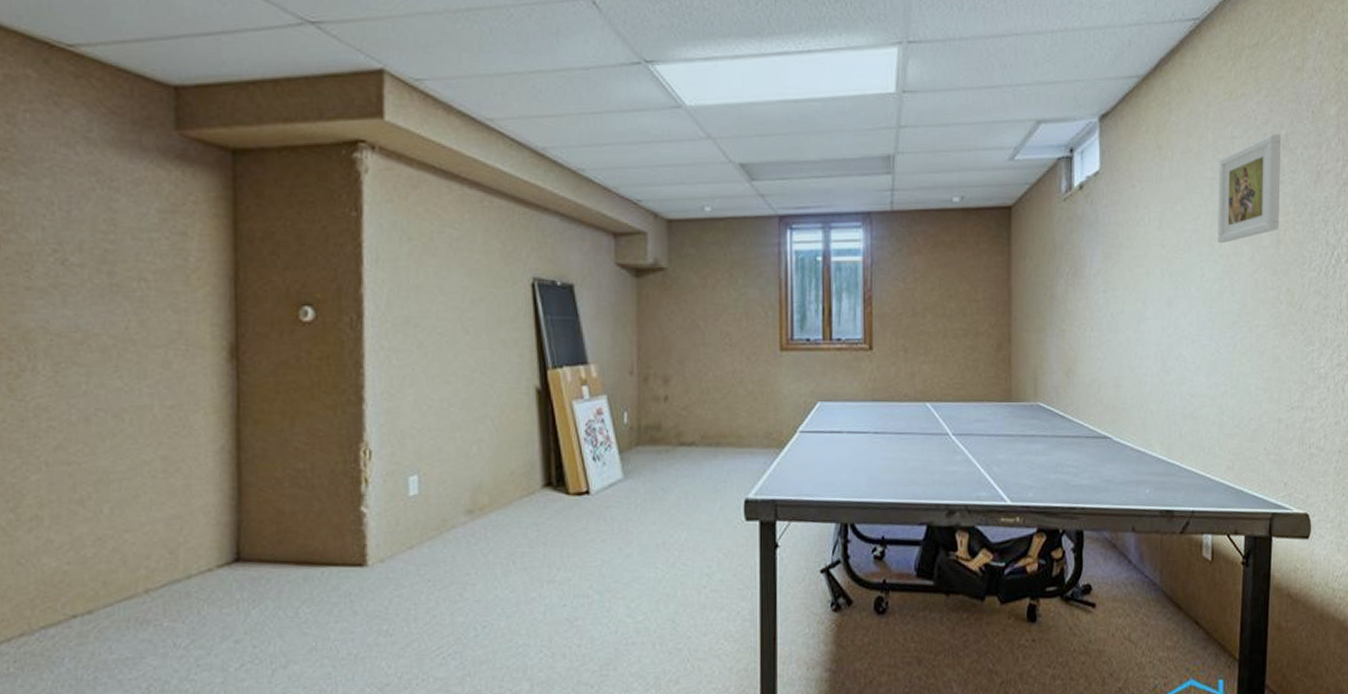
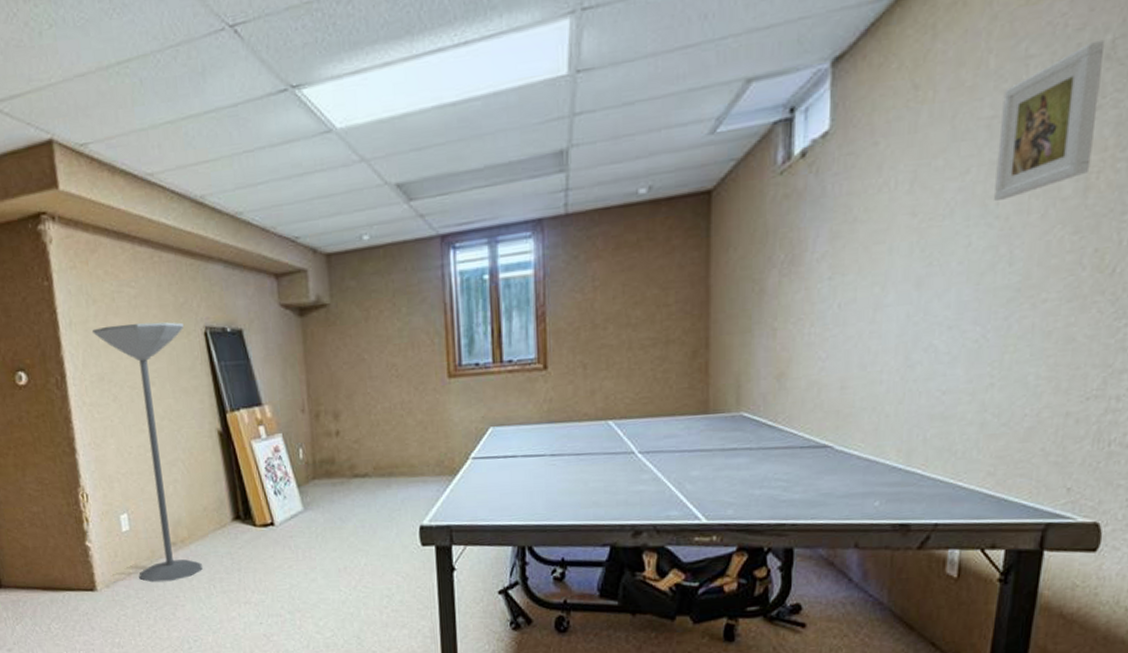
floor lamp: none [403,266,510,557] -> present [93,322,202,583]

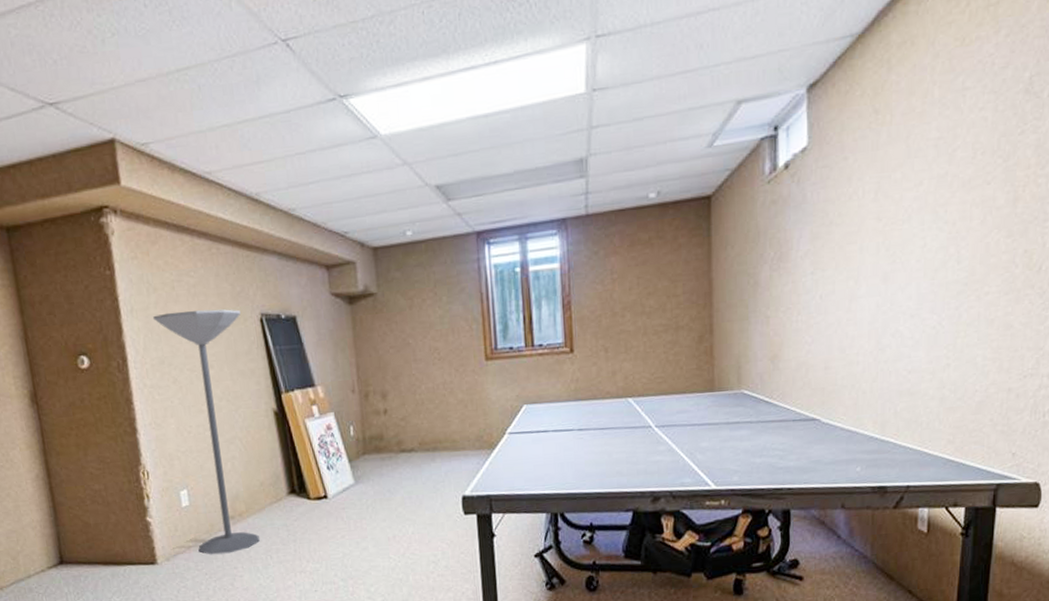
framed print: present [994,41,1105,201] -> none [943,78,1024,208]

